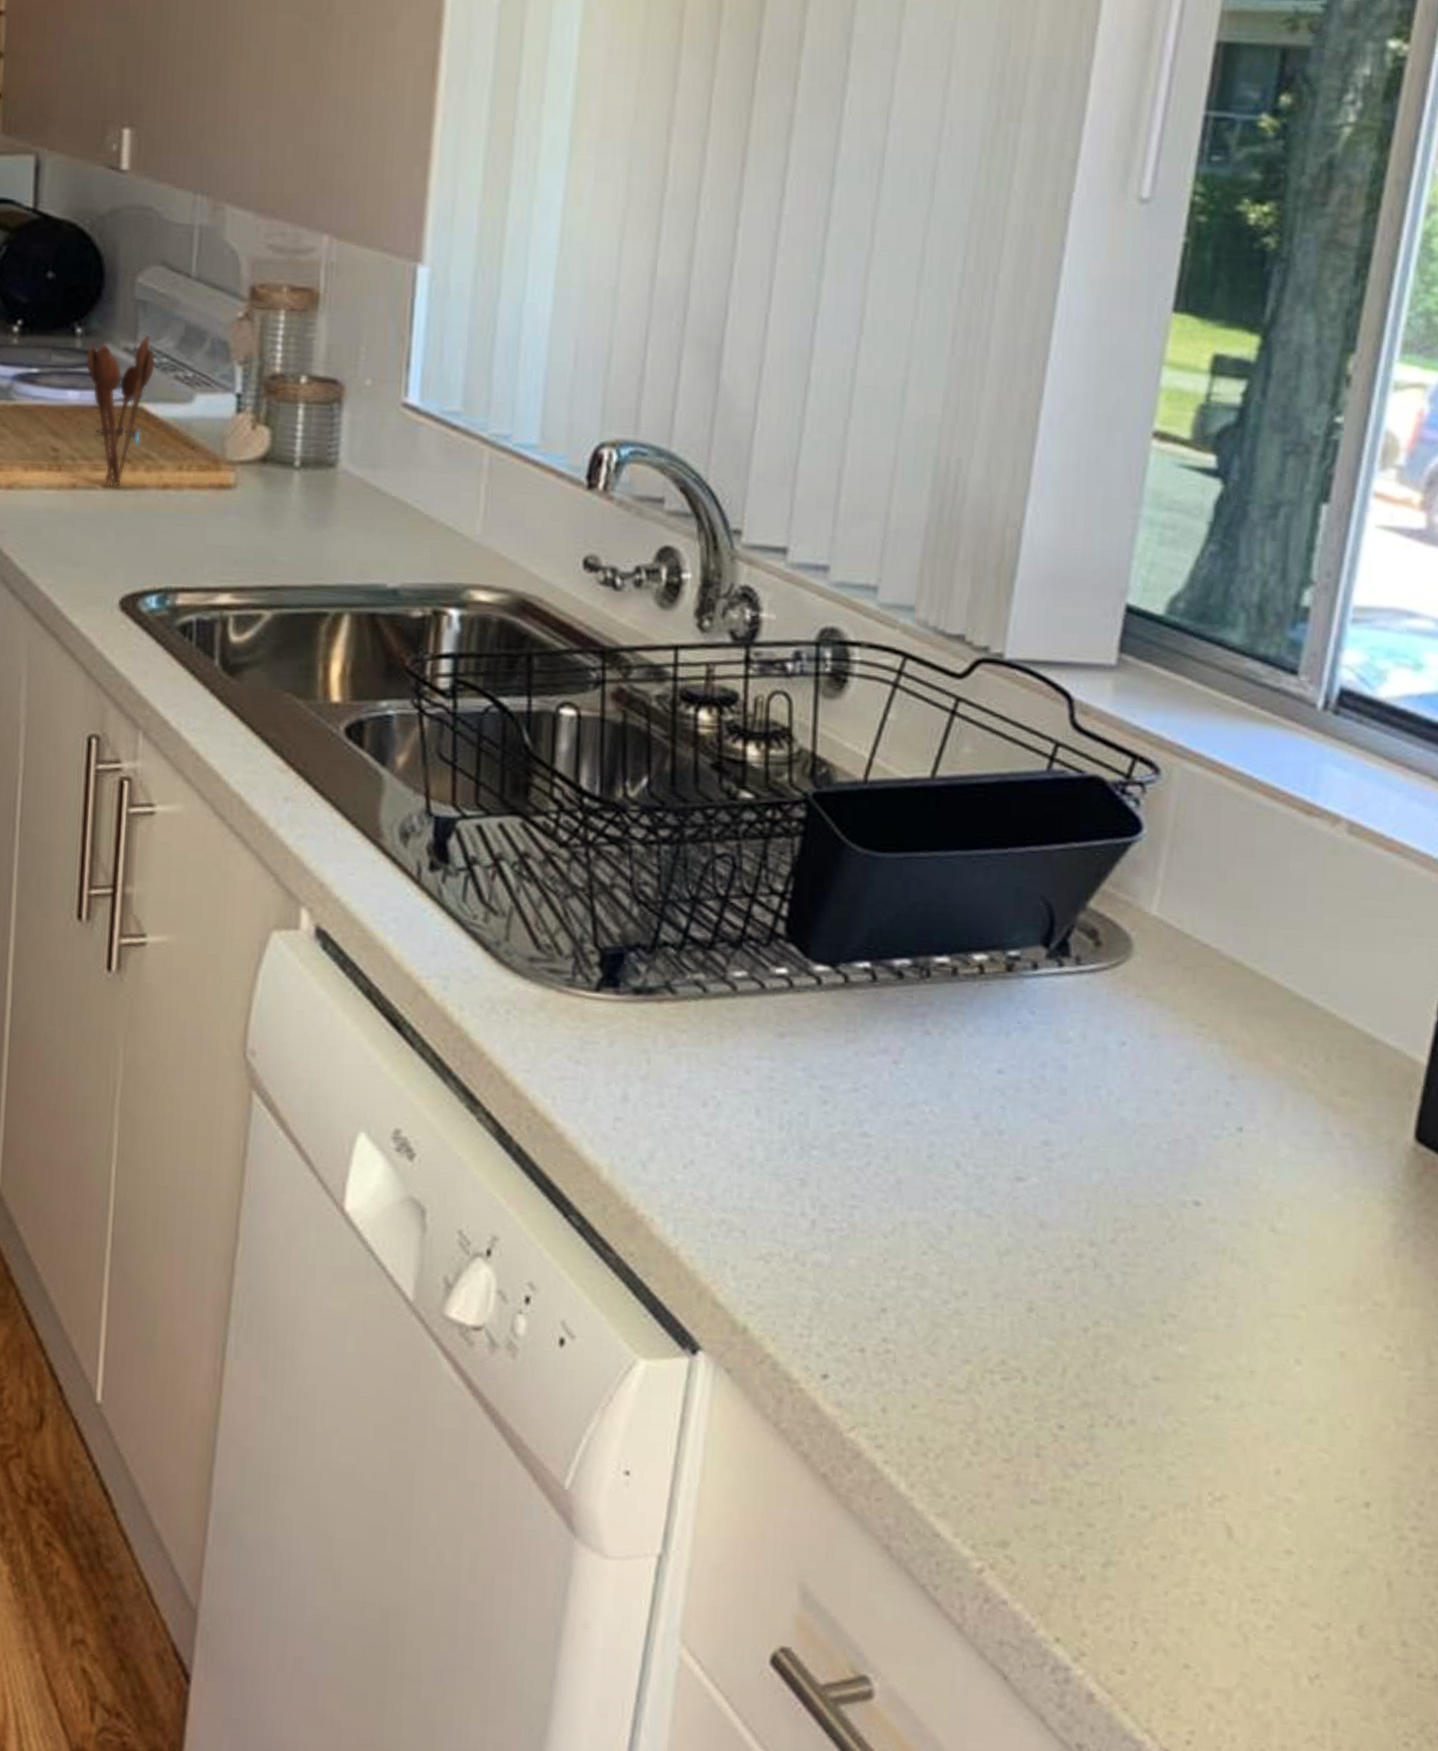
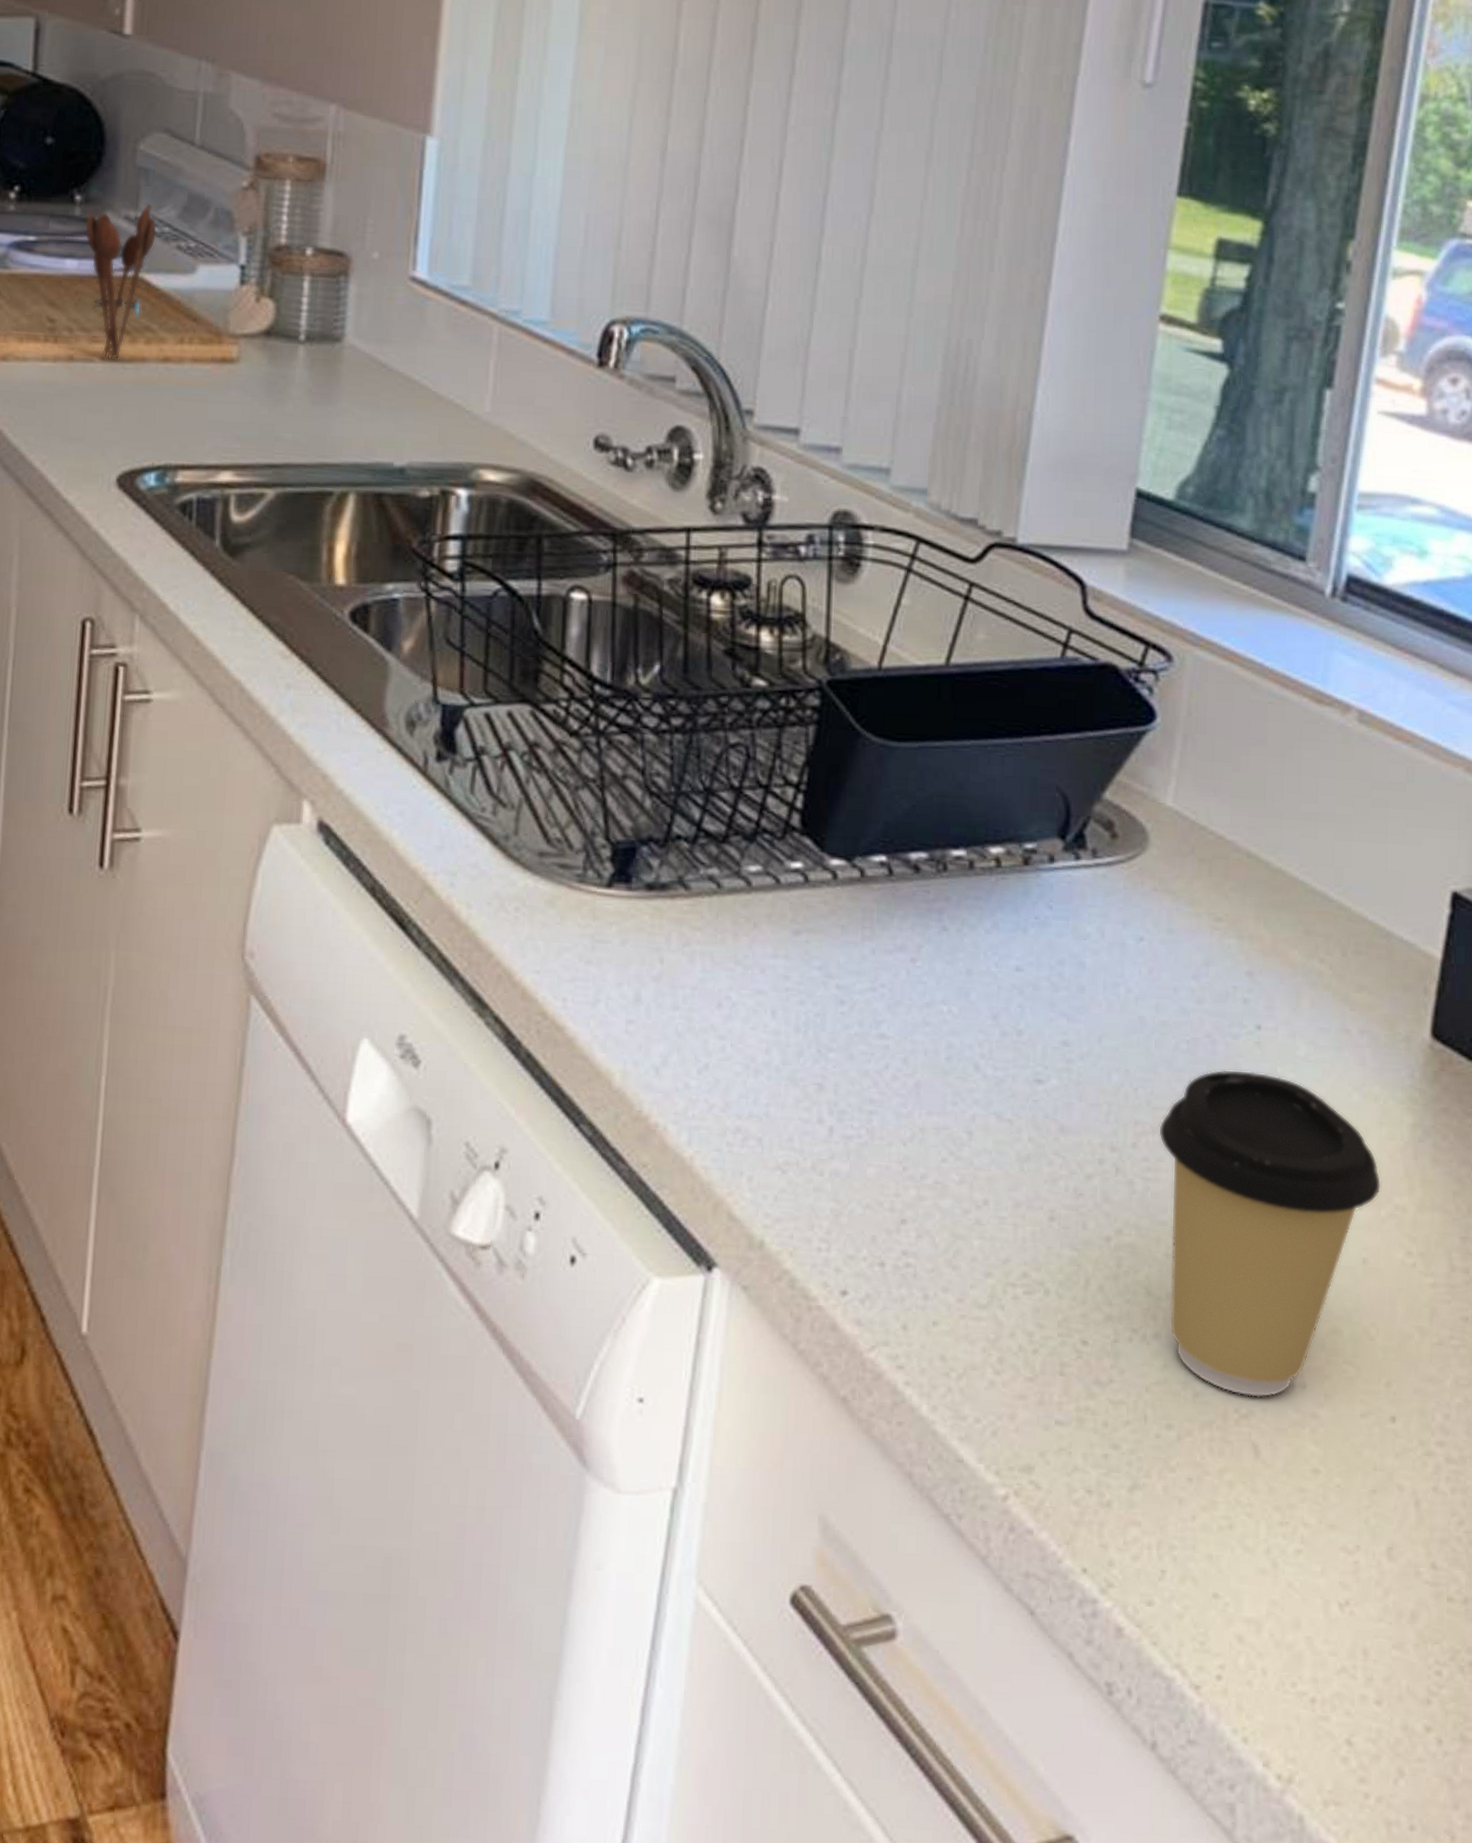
coffee cup: none [1138,1169,1361,1482] -> present [1159,1069,1382,1398]

